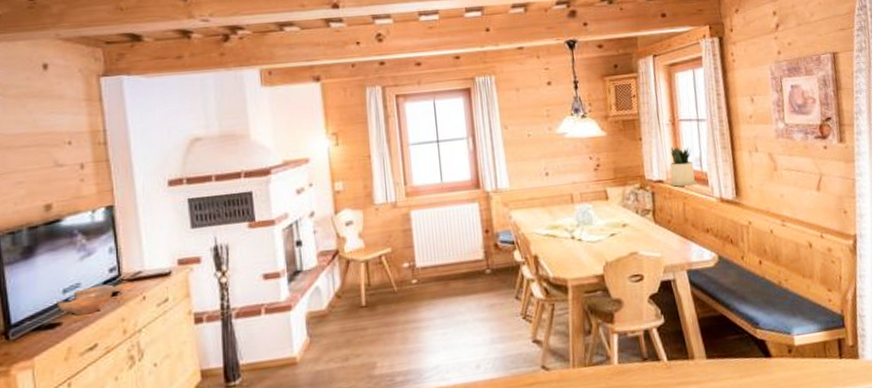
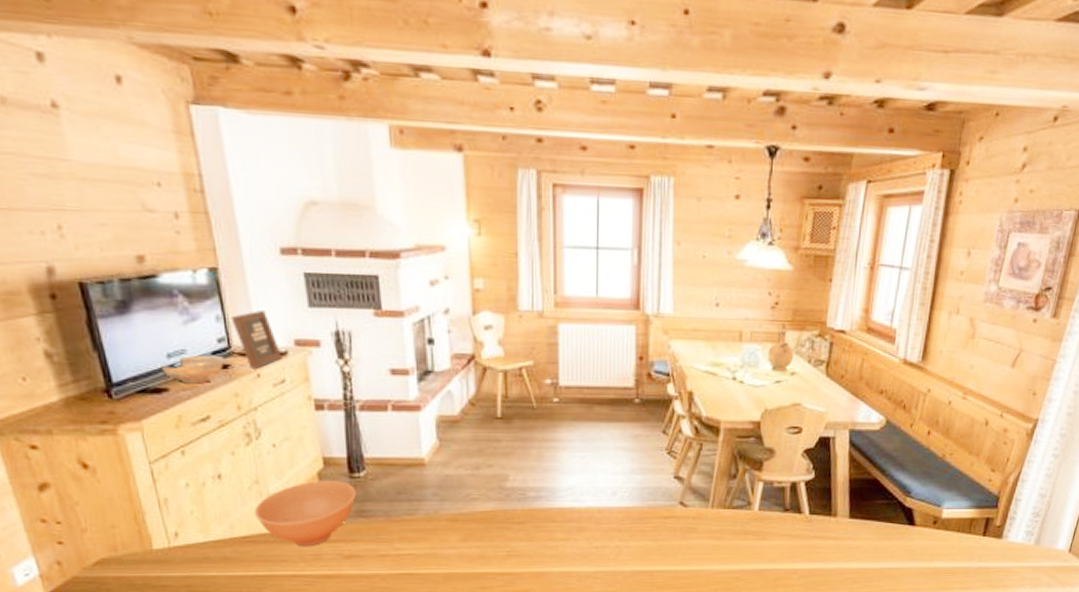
picture frame: none [122,236,166,292] -> present [230,309,282,368]
vase: none [598,180,623,226] -> present [767,322,794,372]
planter: present [669,146,698,188] -> none [852,294,886,342]

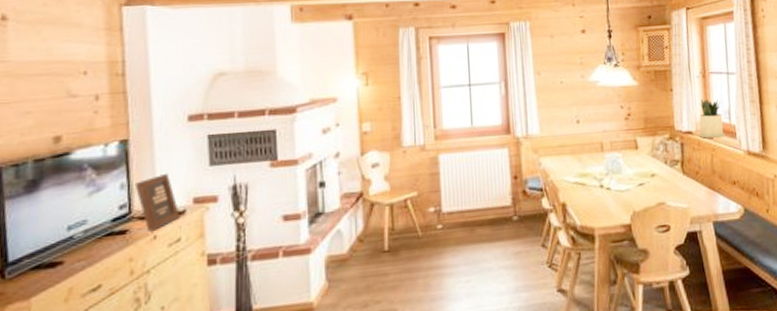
decorative bowl: present [158,355,224,386] -> none [57,222,123,256]
vase: present [767,322,794,372] -> none [628,130,652,176]
planter: none [852,294,886,342] -> present [699,98,726,139]

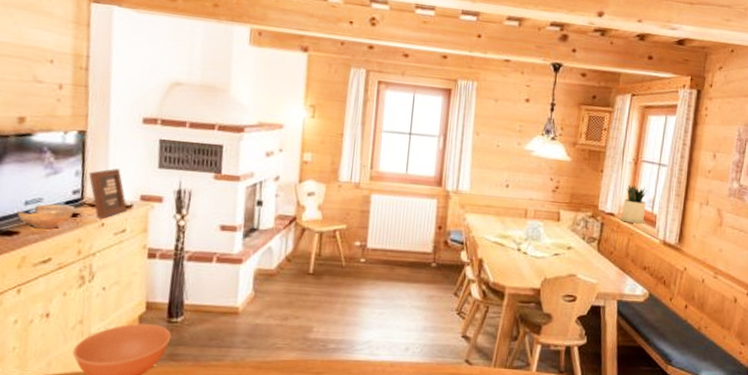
decorative bowl: none [57,222,123,256] -> present [15,204,75,231]

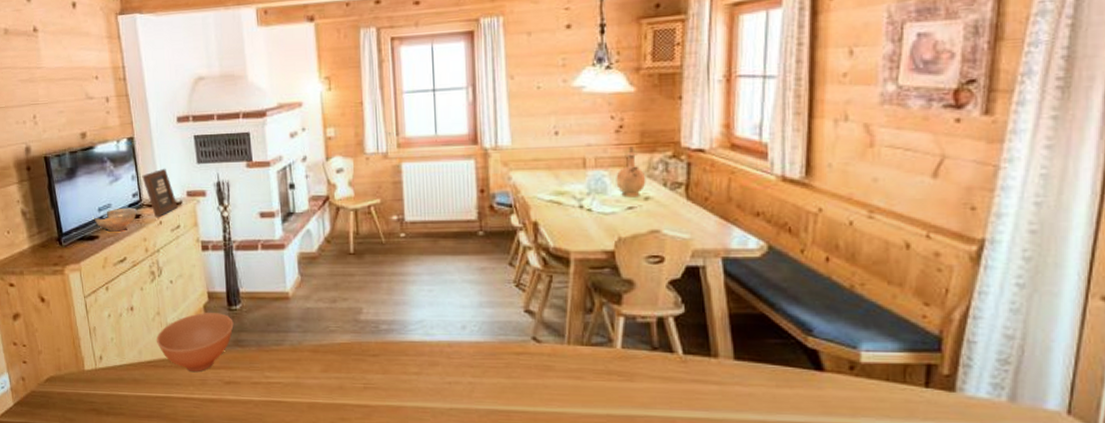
vase: none [548,203,571,246] -> present [616,145,646,198]
planter: present [620,185,647,225] -> none [713,108,752,160]

